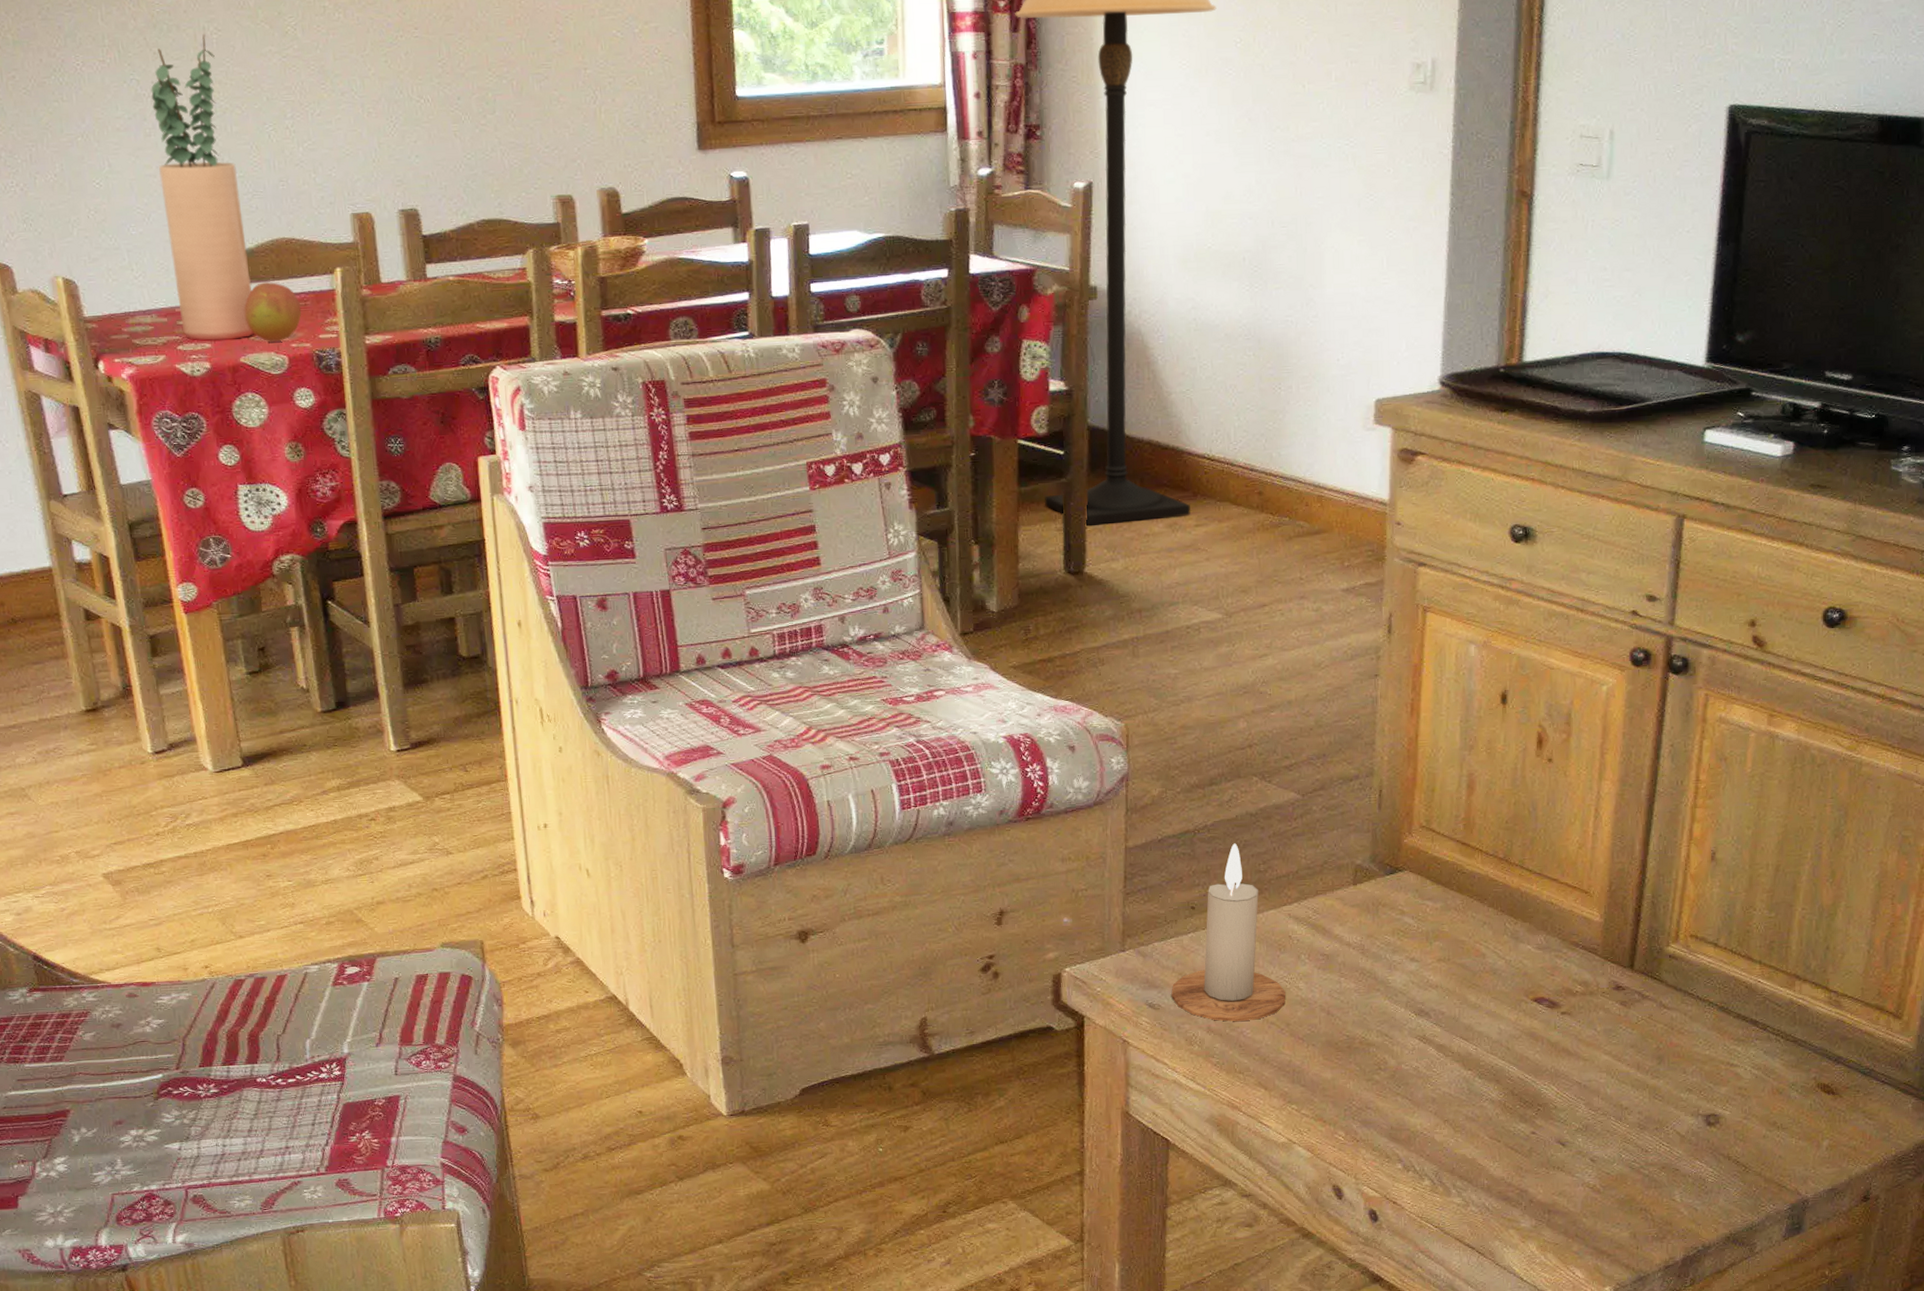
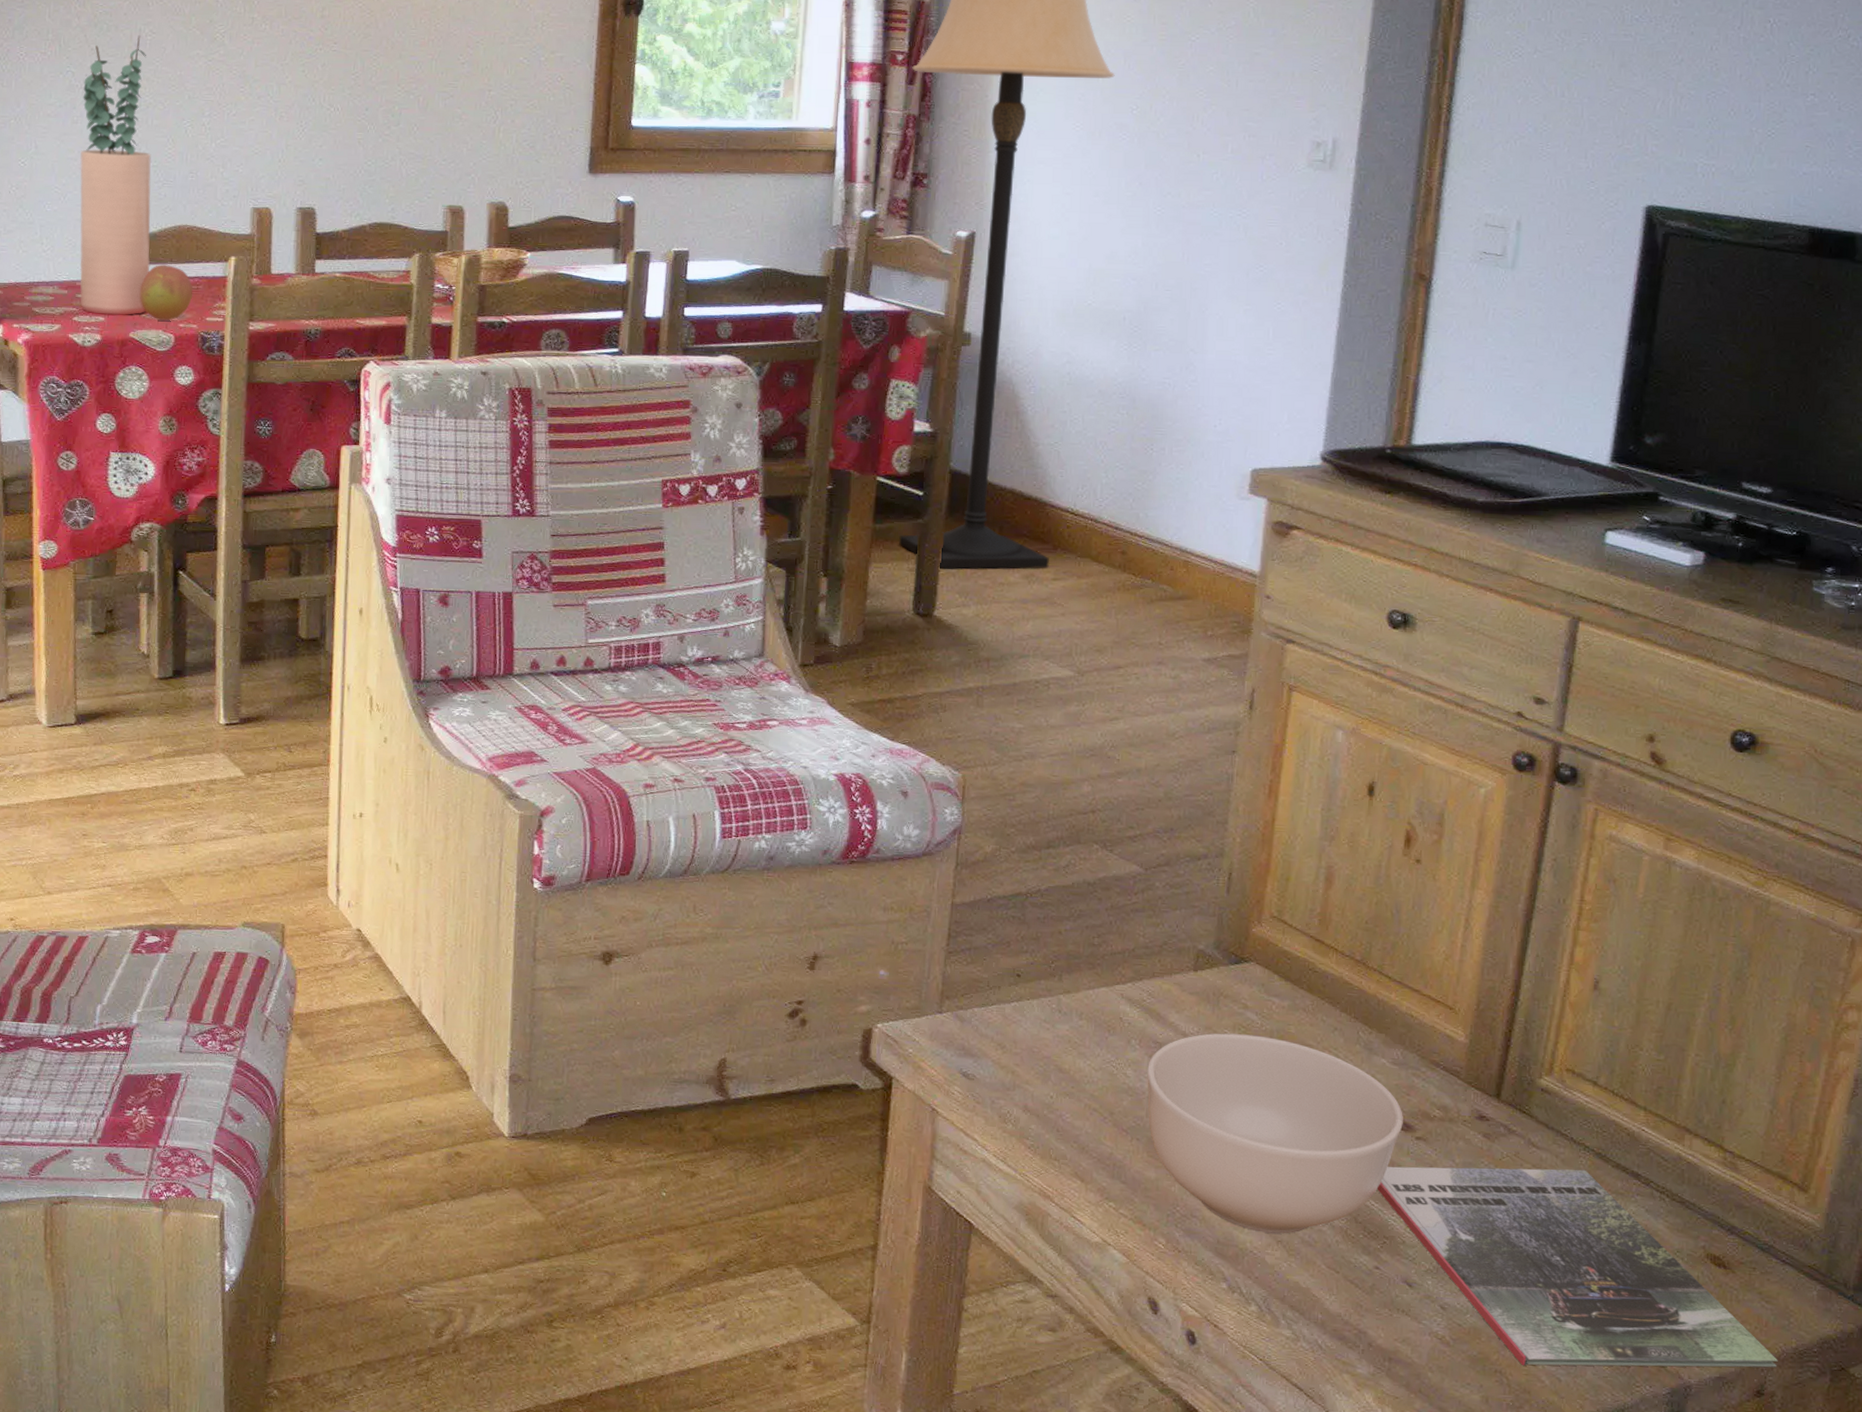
candle: present [1171,843,1286,1022] -> none [988,912,1112,1104]
bowl: none [1317,937,1549,1115] -> present [1147,1033,1403,1234]
magazine: none [1529,1023,1881,1201] -> present [1376,1166,1778,1368]

